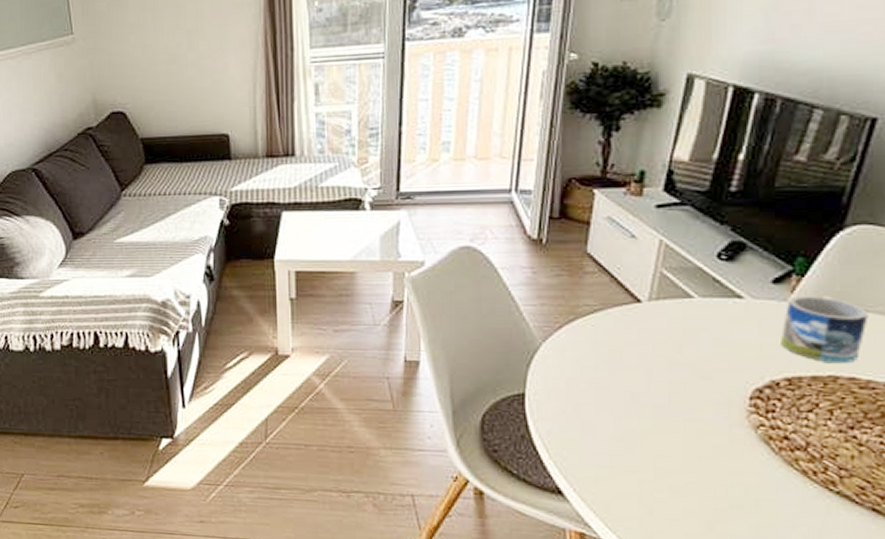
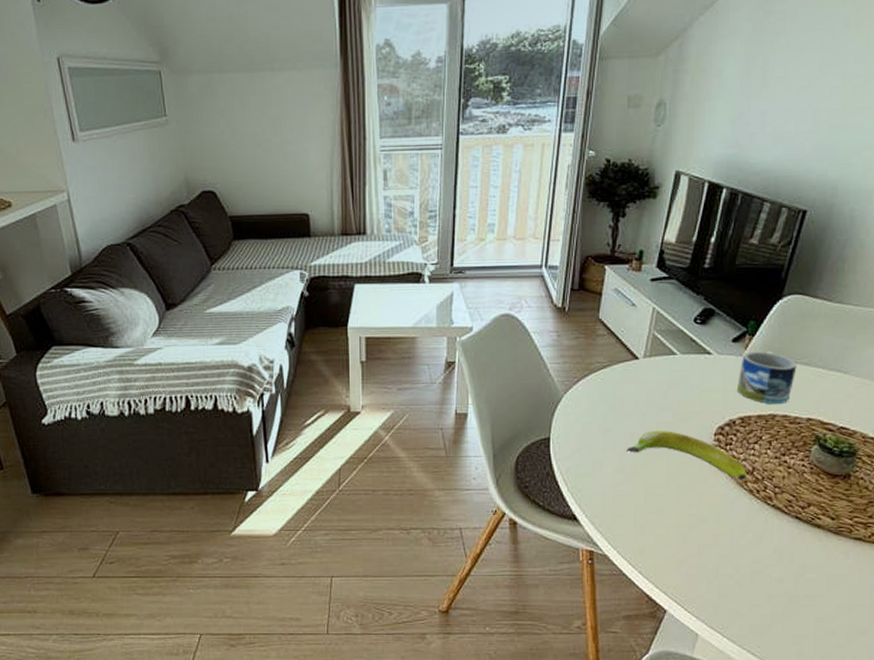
banana: none [627,390,799,458] -> present [626,431,748,480]

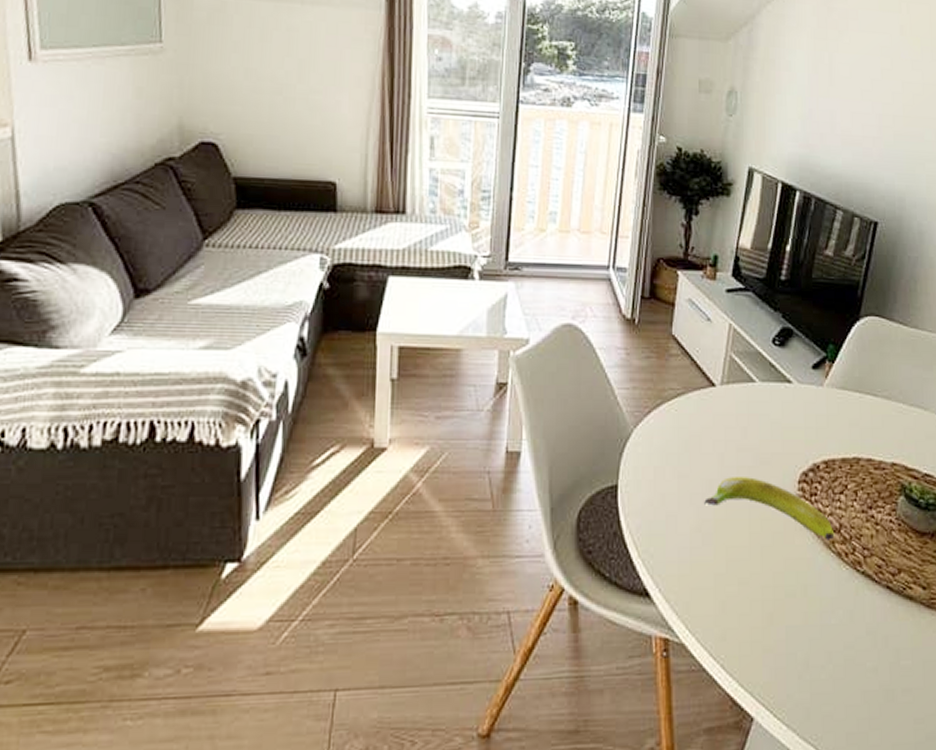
mug: present [737,351,797,404] -> none [819,381,878,444]

